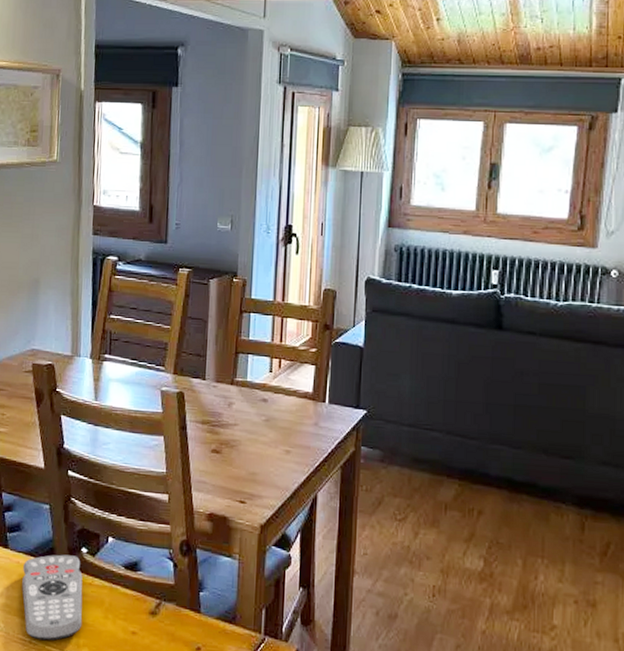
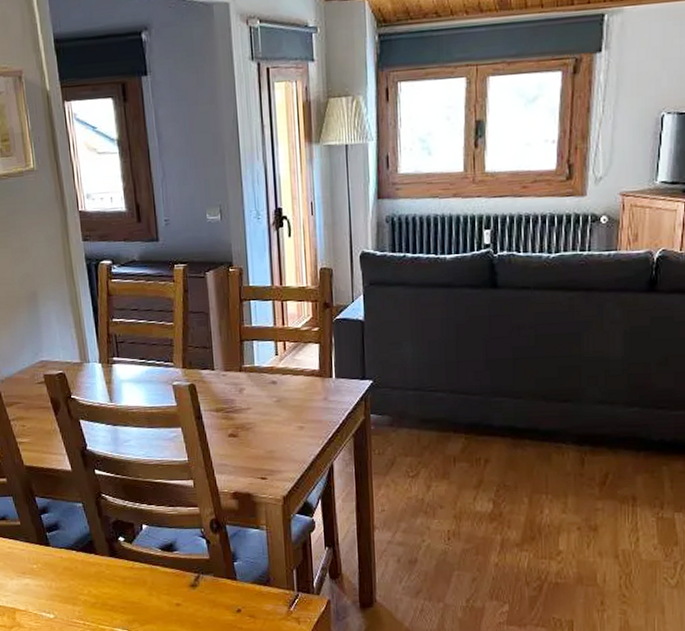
remote control: present [22,554,83,641] -> none [66,545,130,621]

